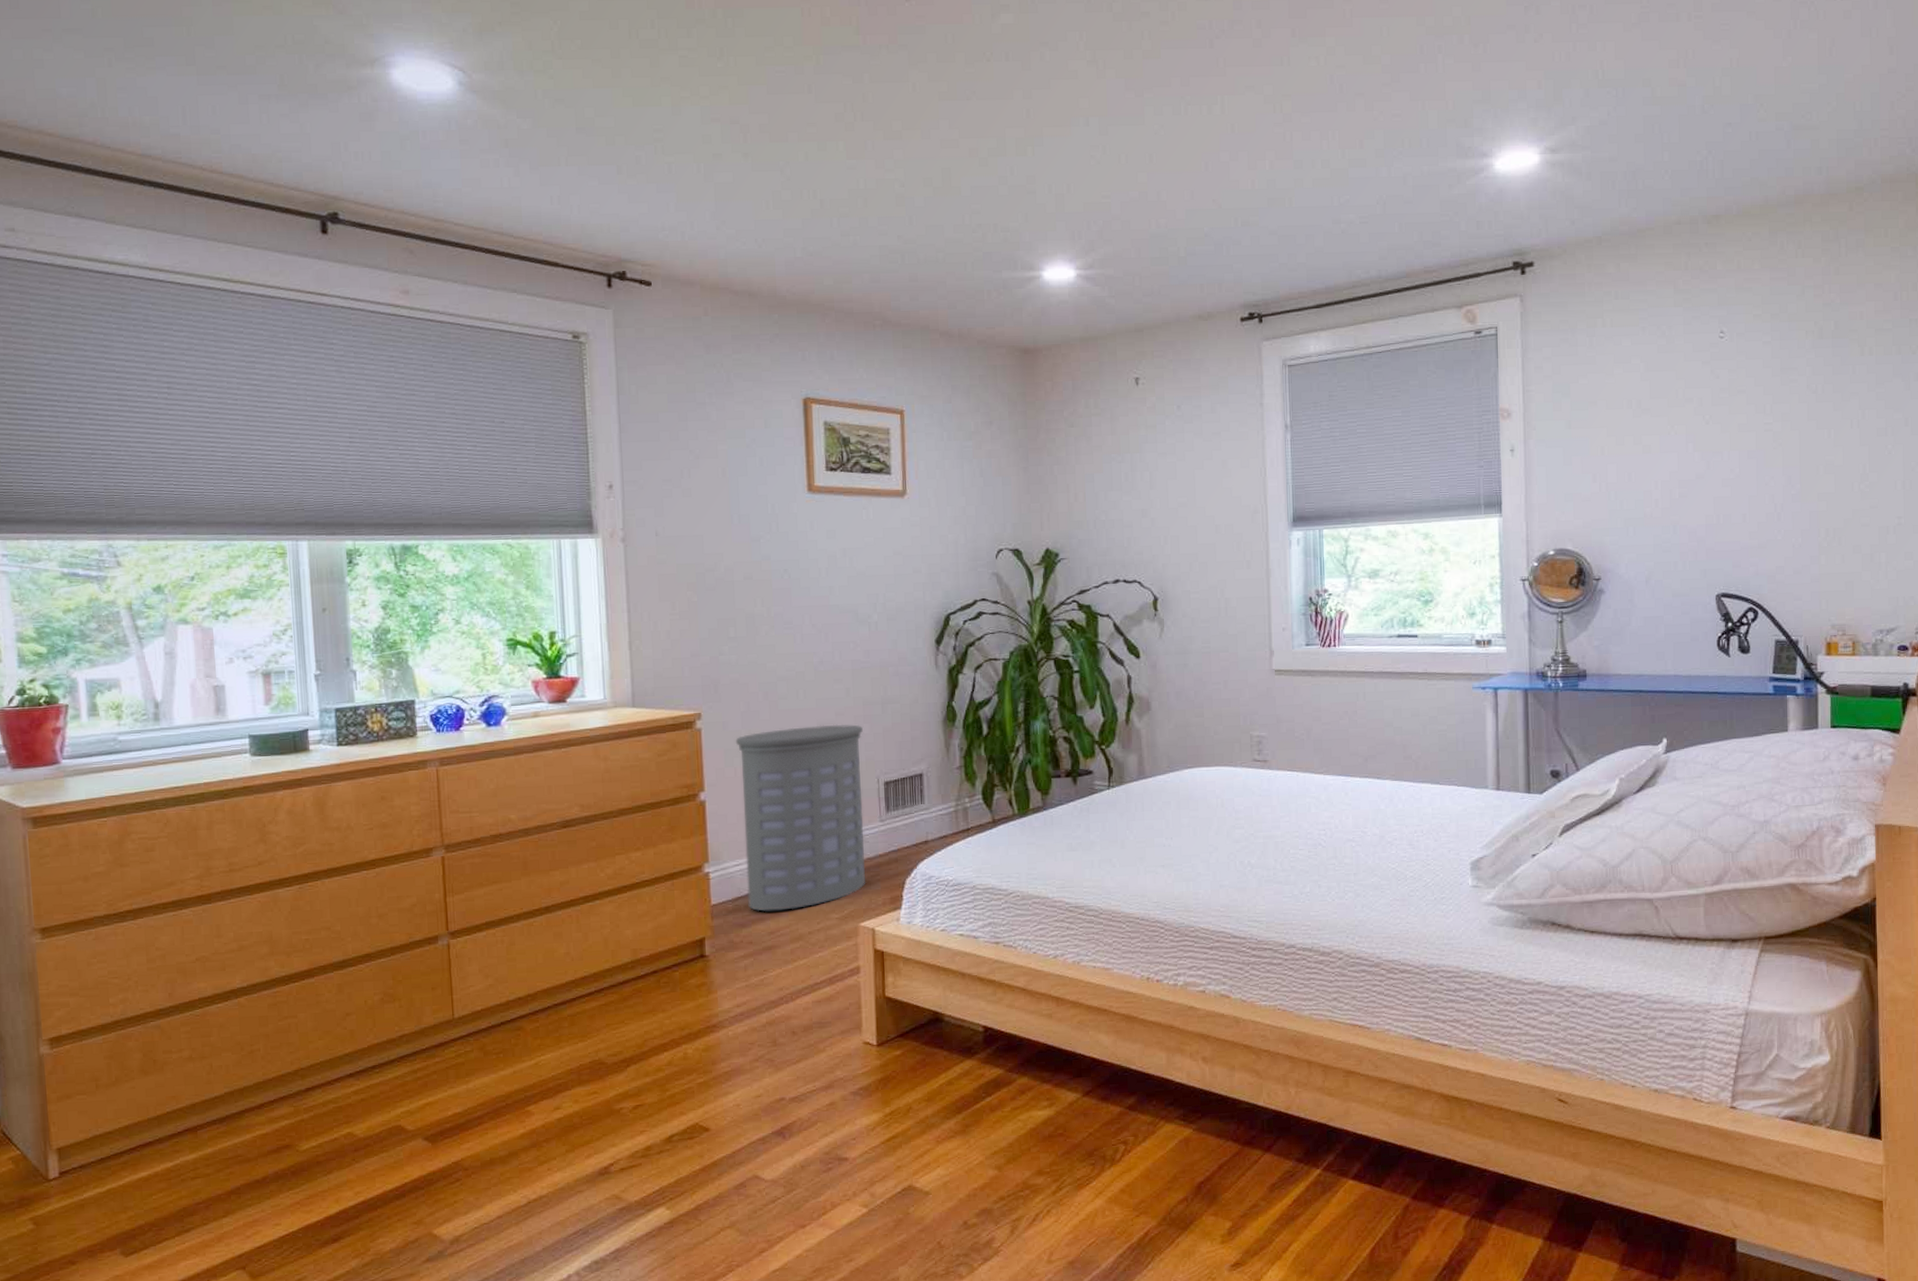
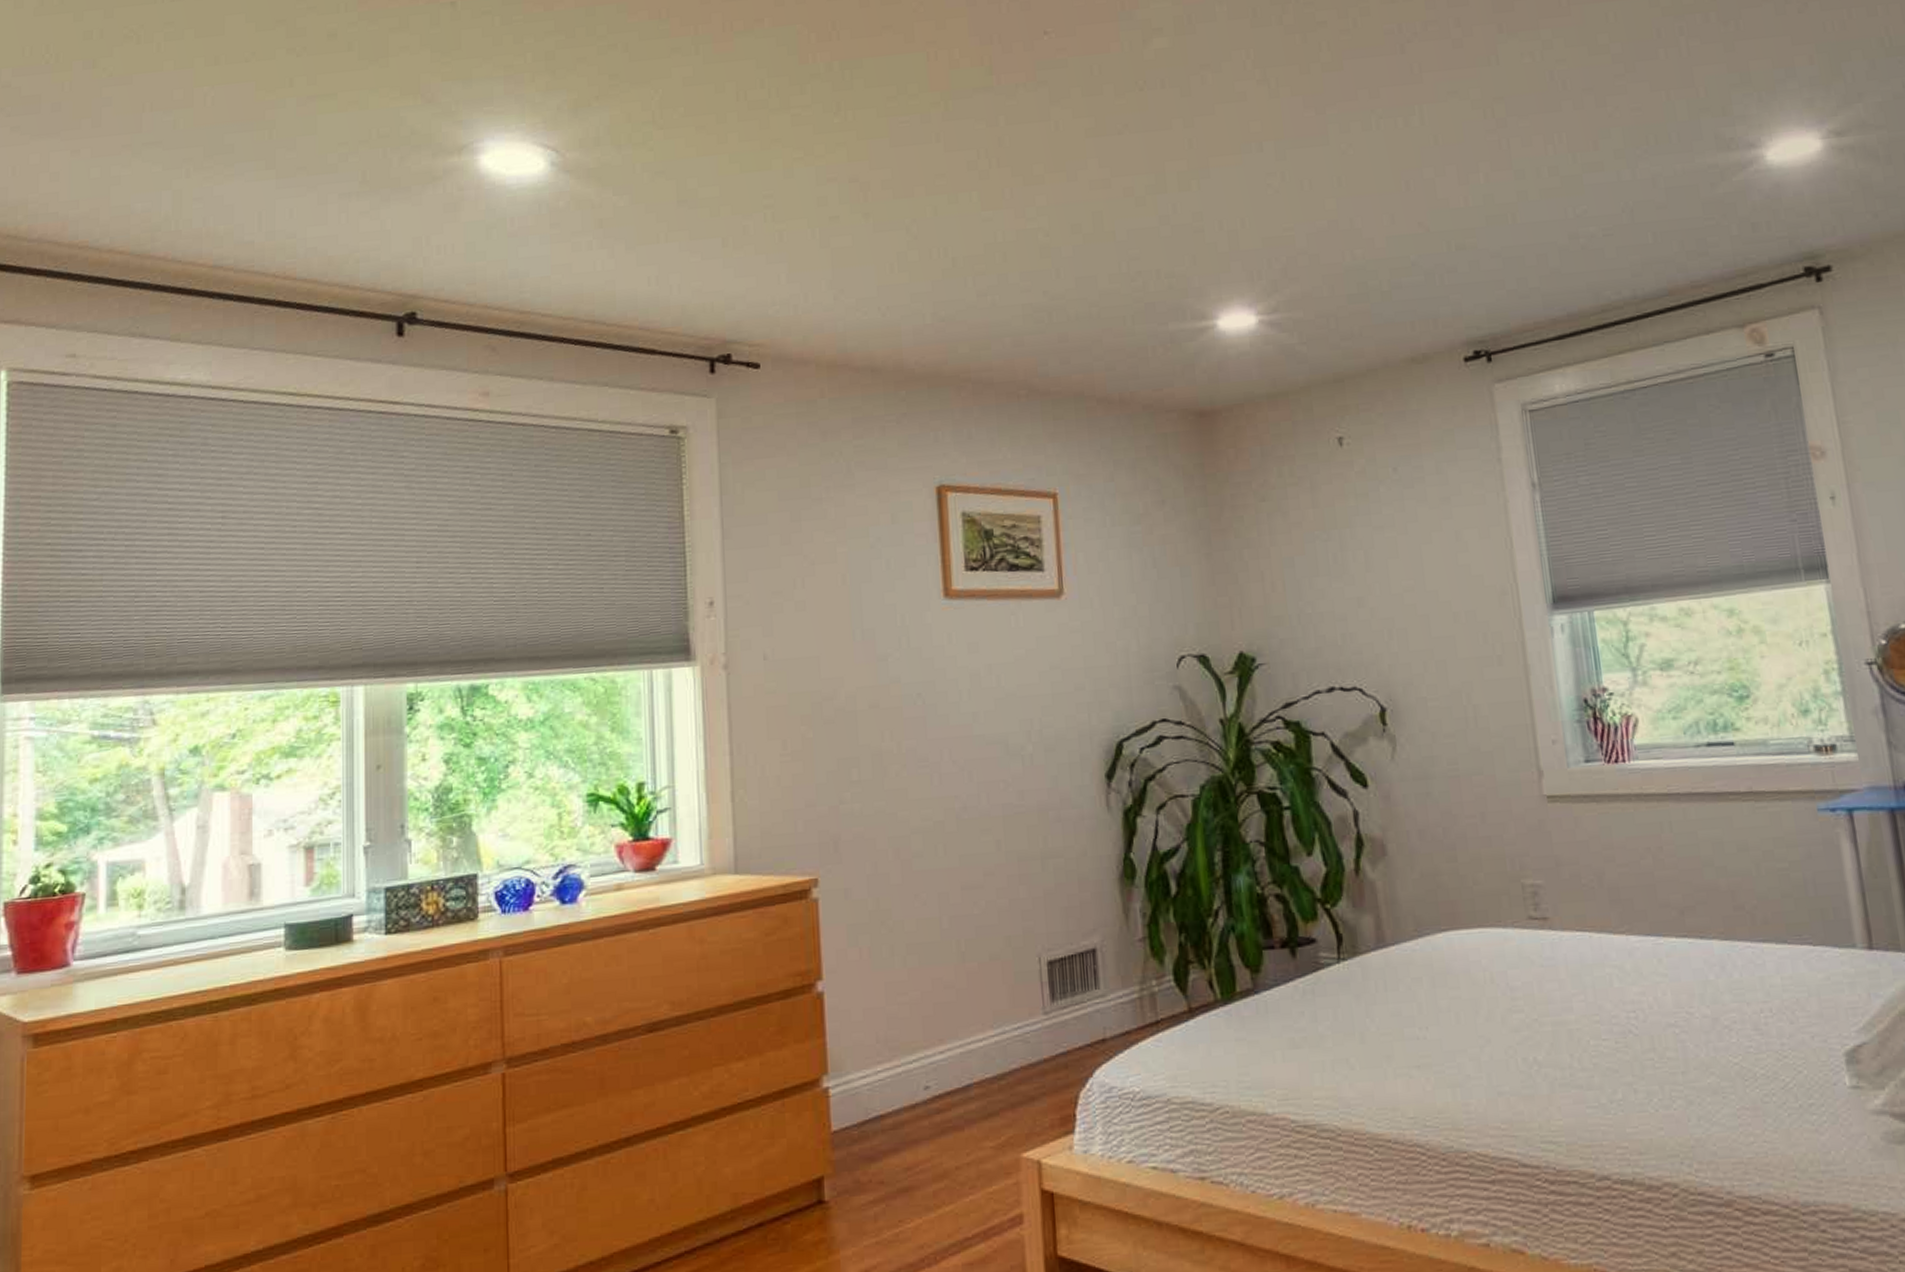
laundry hamper: present [735,724,866,911] -> none [860,887,1028,1139]

